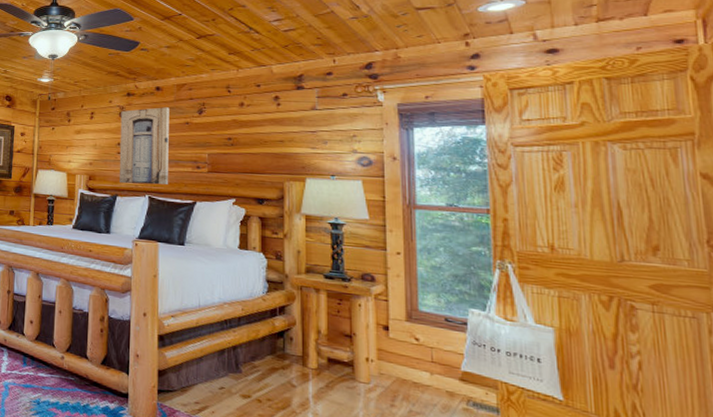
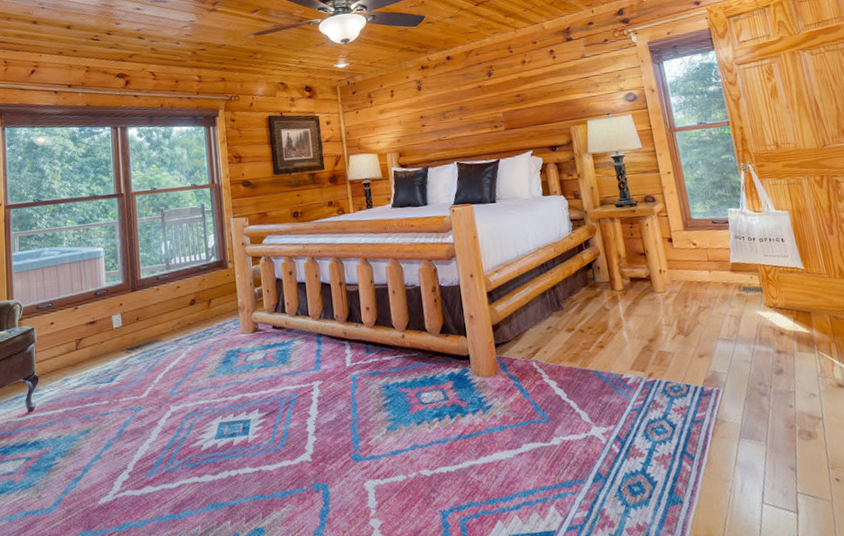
wall art: present [119,107,169,185] -> none [418,74,472,155]

